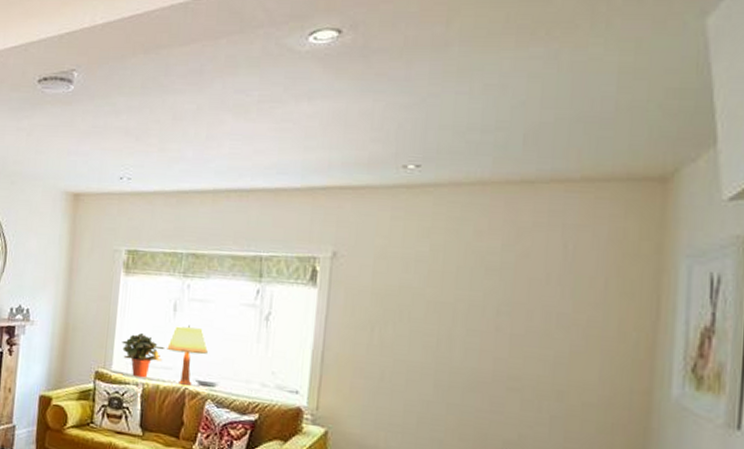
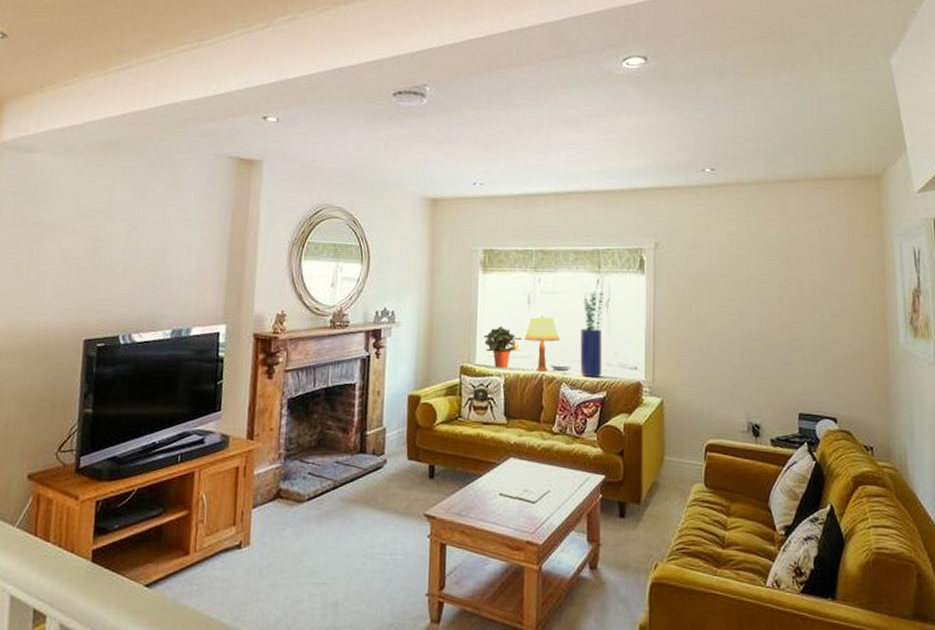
vase: none [229,302,263,398] -> present [580,291,603,377]

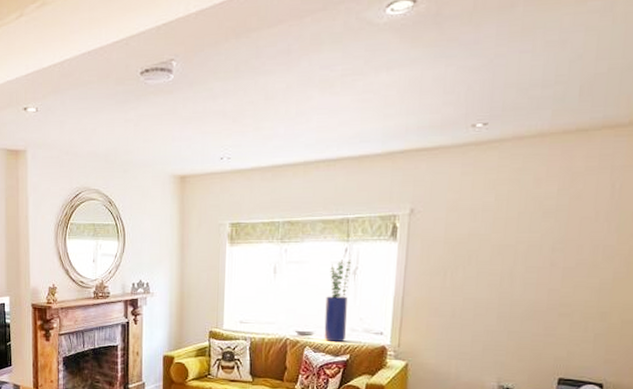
potted plant: present [483,327,523,369] -> none [230,295,268,333]
table lamp: present [524,315,560,373] -> none [269,284,305,337]

